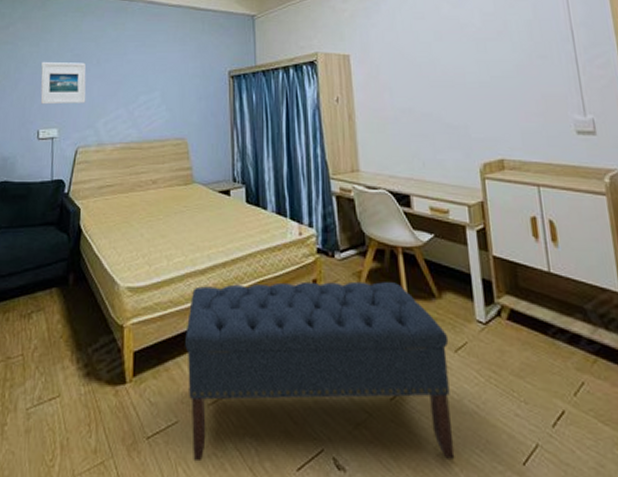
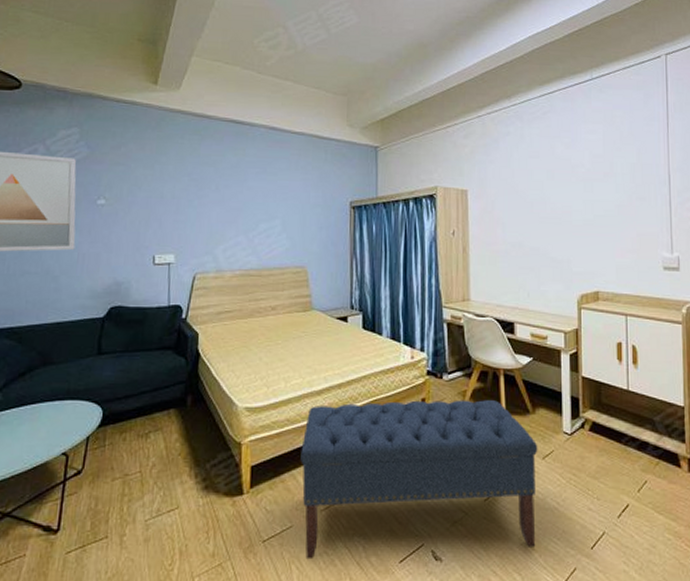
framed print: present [40,61,87,105] -> none [156,185,205,230]

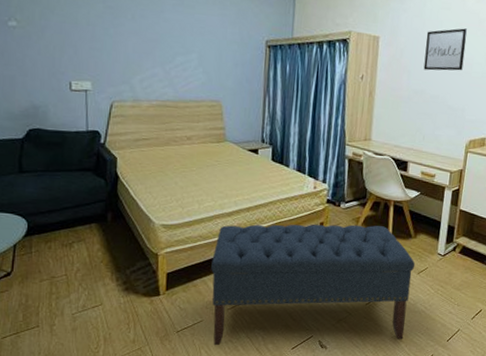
wall art: none [517,175,561,222] -> present [423,28,467,71]

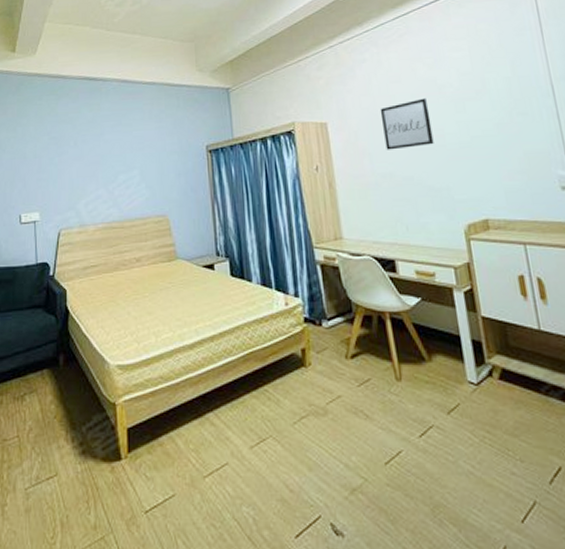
bench: present [211,224,416,346] -> none [177,348,453,533]

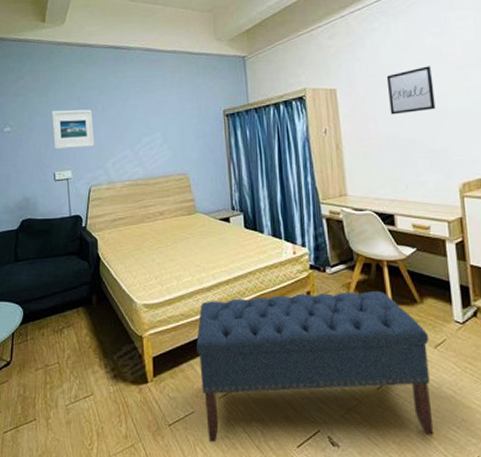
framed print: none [19,145,66,189] -> present [52,109,95,150]
bench: none [177,348,453,533] -> present [196,291,434,443]

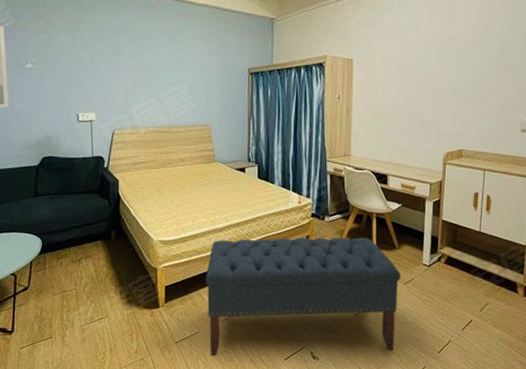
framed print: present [52,109,95,150] -> none [77,51,121,92]
wall art: present [386,66,436,115] -> none [397,47,437,88]

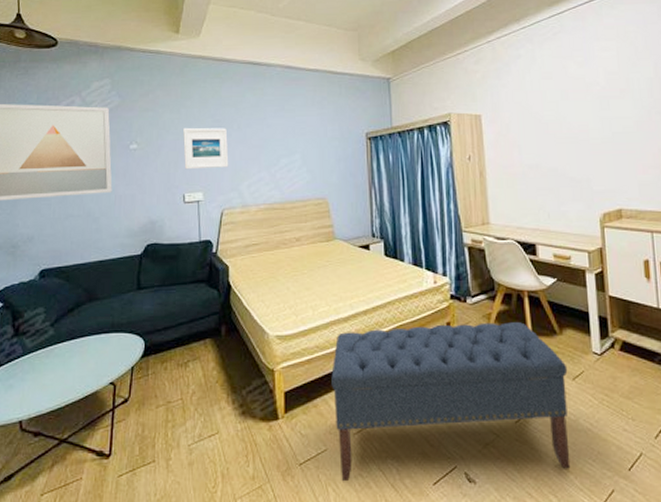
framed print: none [77,51,121,92] -> present [183,127,229,170]

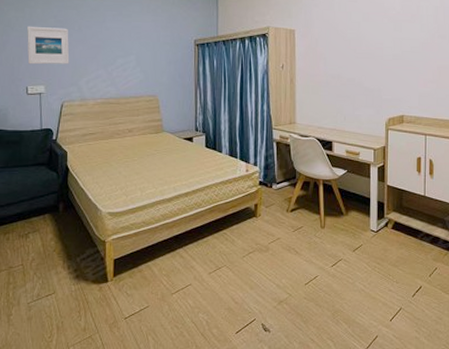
bench: present [331,322,571,482] -> none [155,205,350,332]

